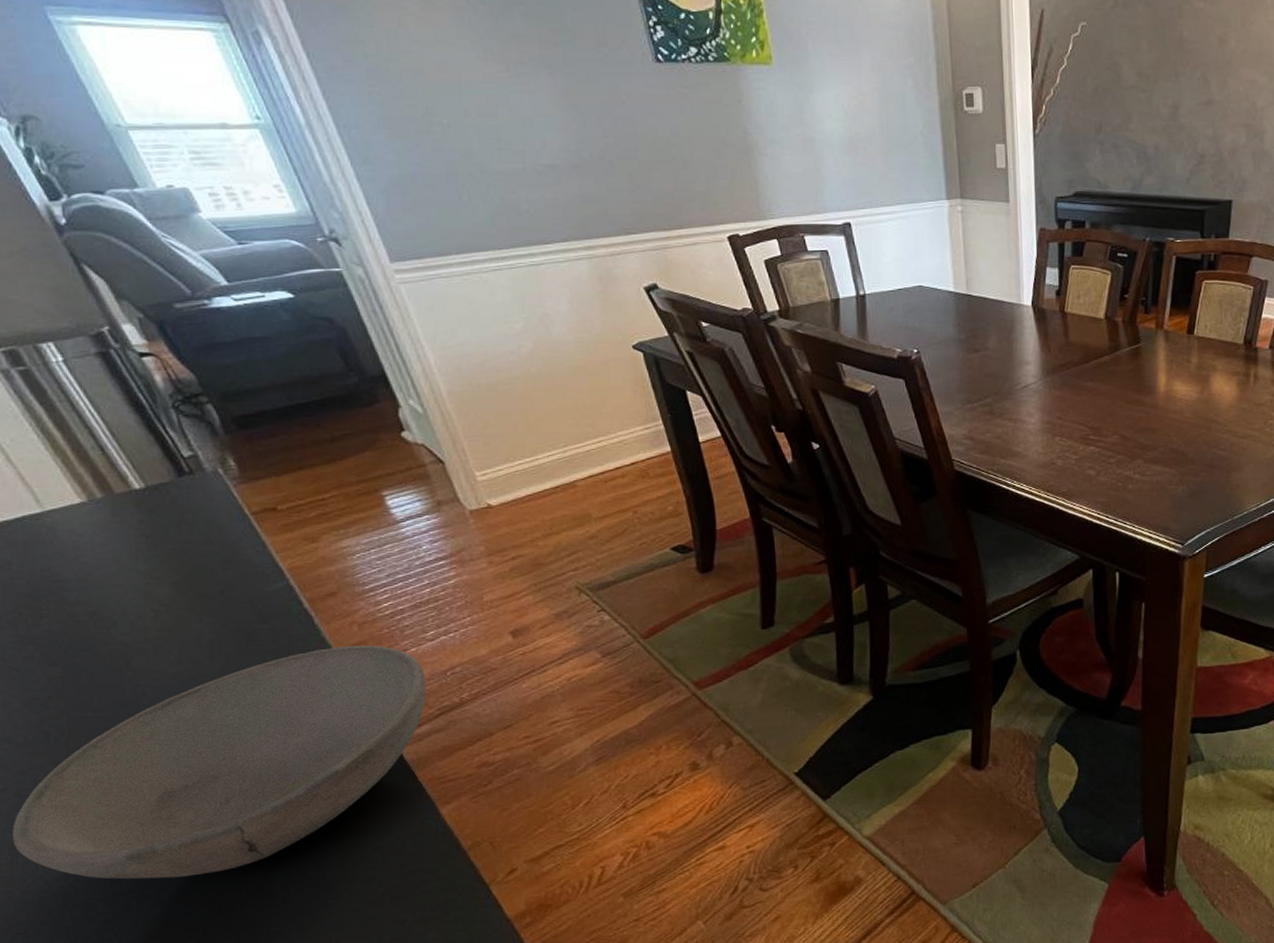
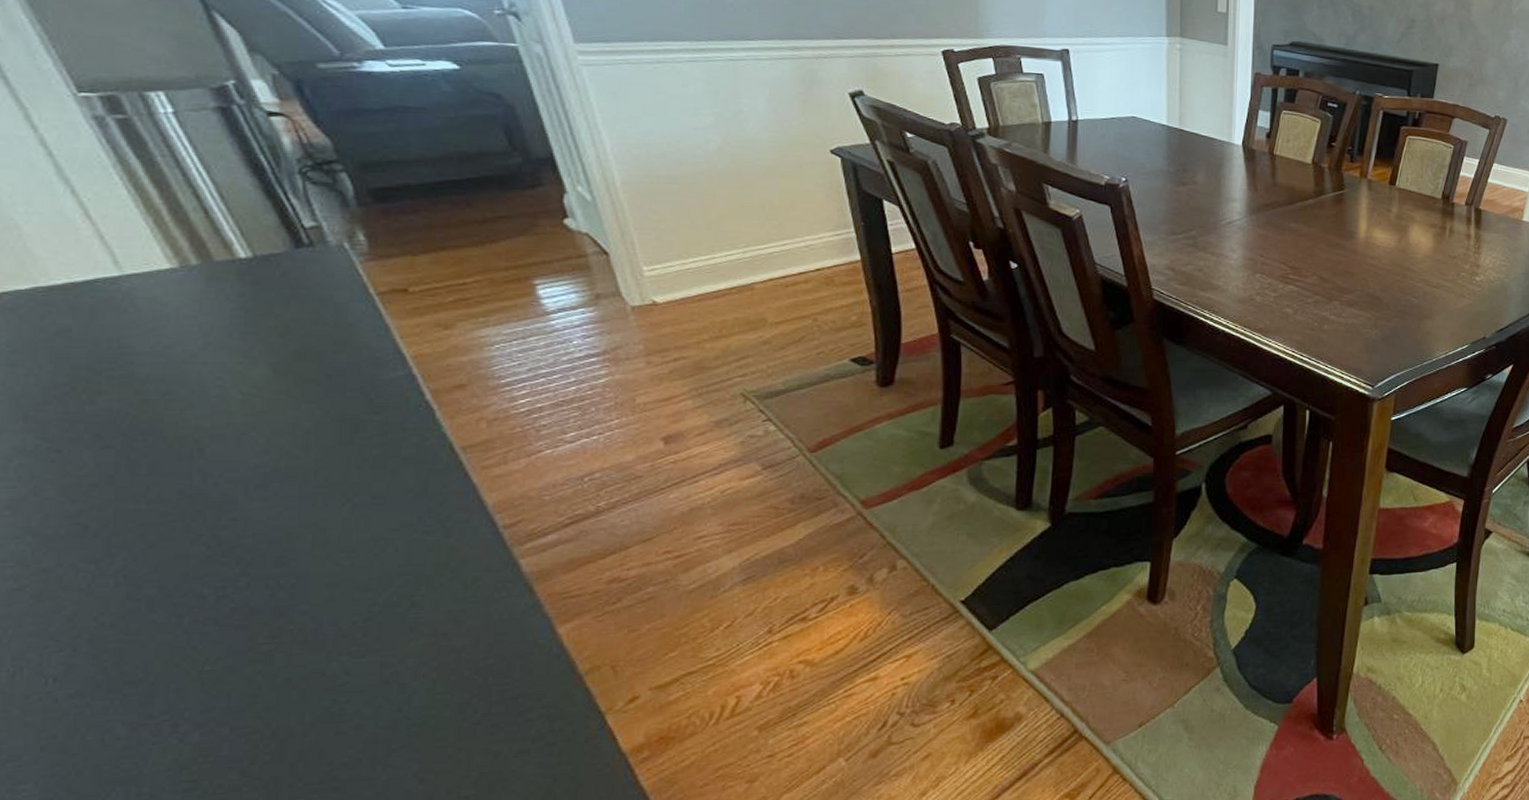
bowl: present [12,645,427,880] -> none [19,443,559,699]

